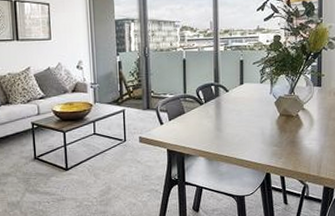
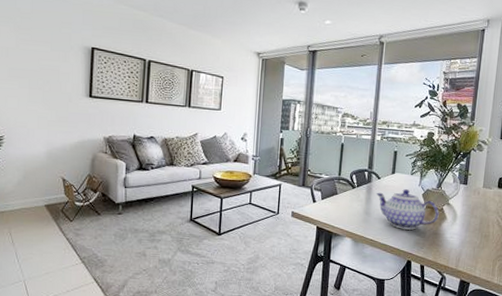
teapot: none [226,99,295,142] -> present [376,189,439,230]

